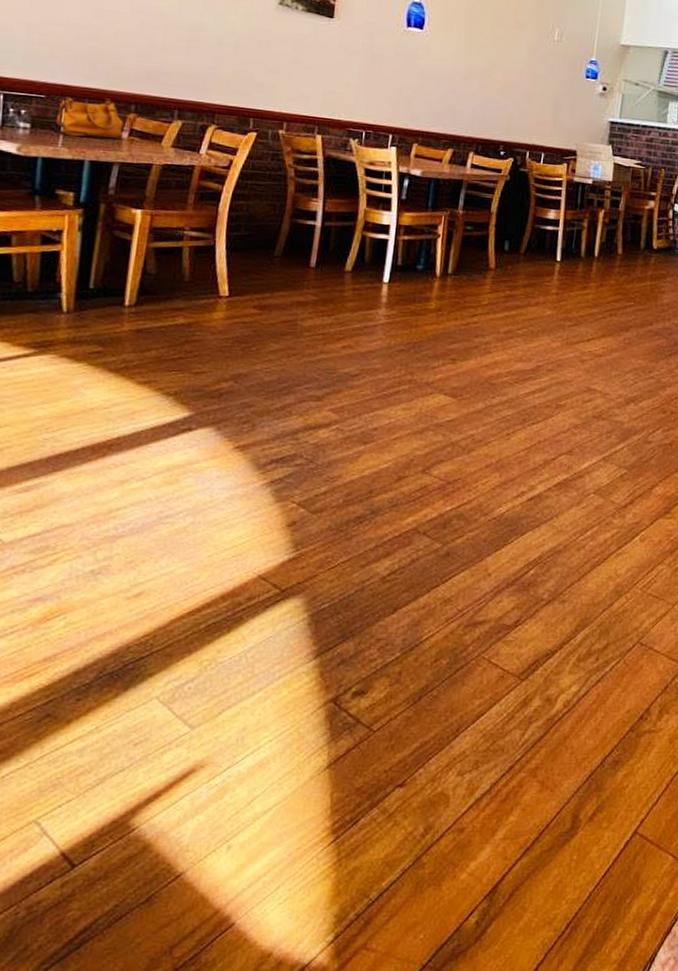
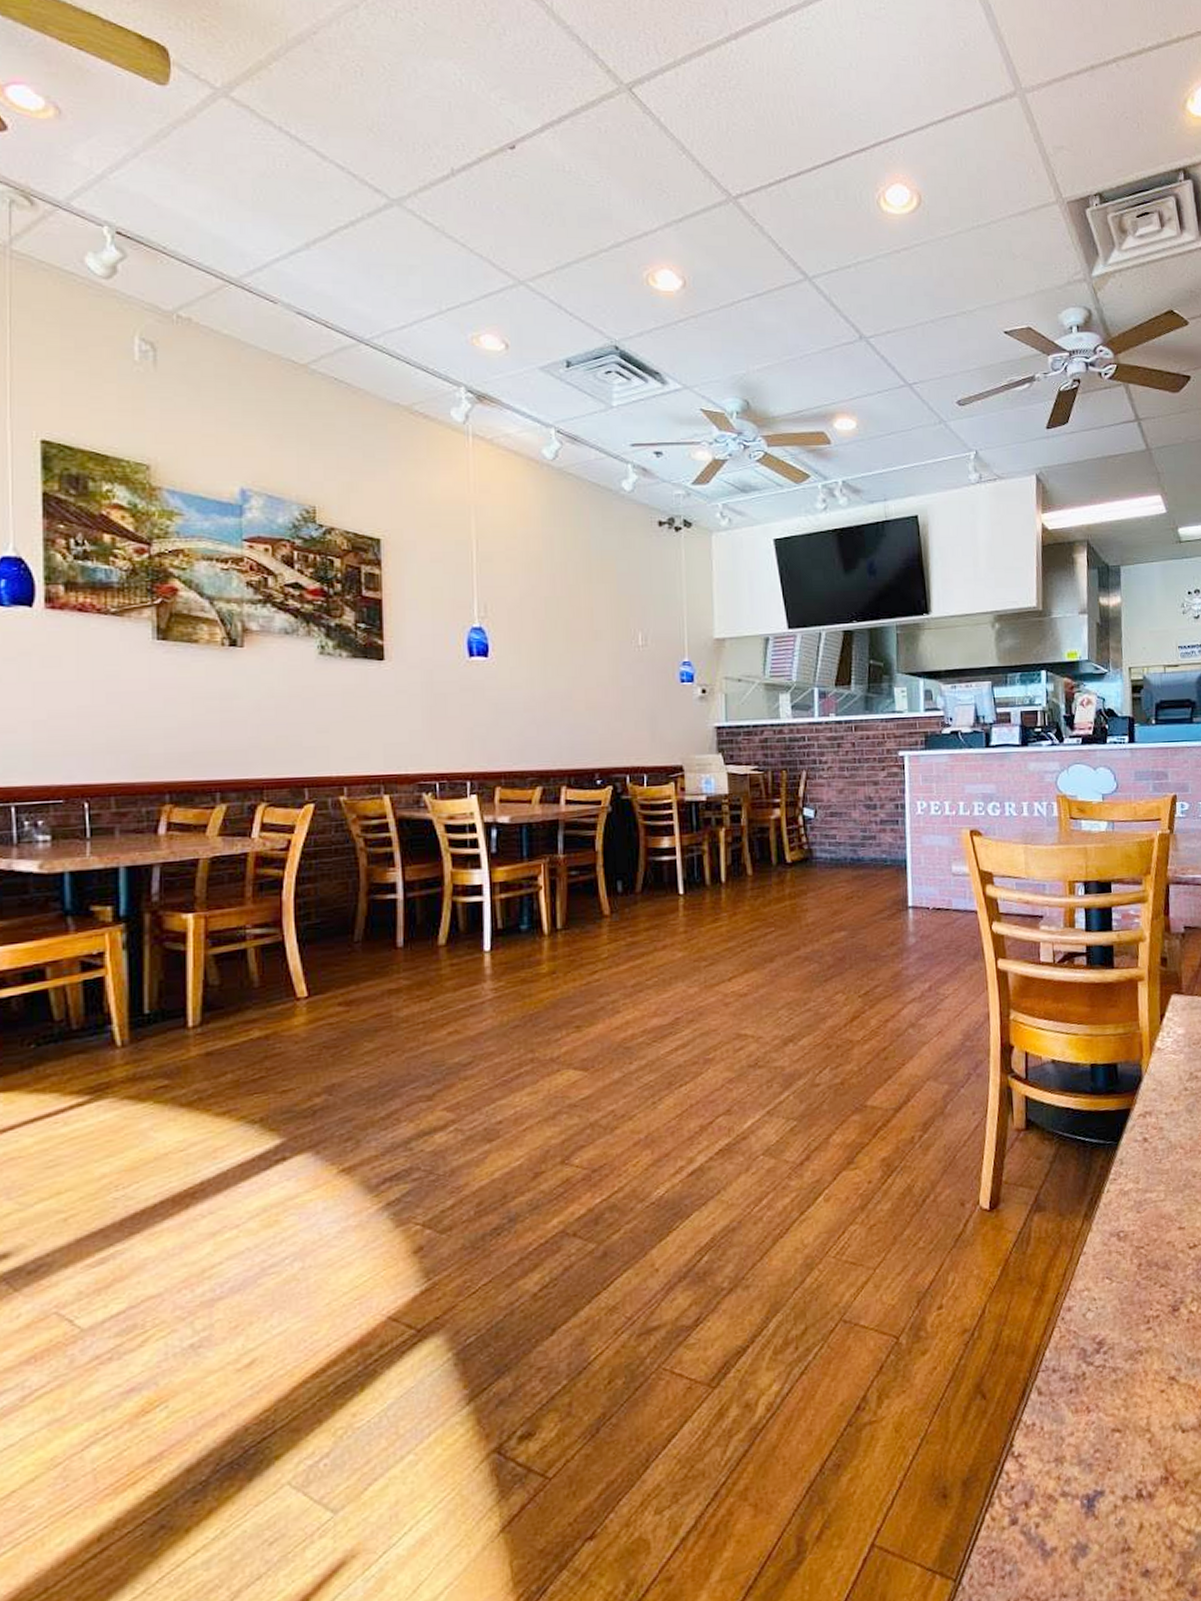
handbag: present [56,97,124,139] -> none [81,792,161,842]

